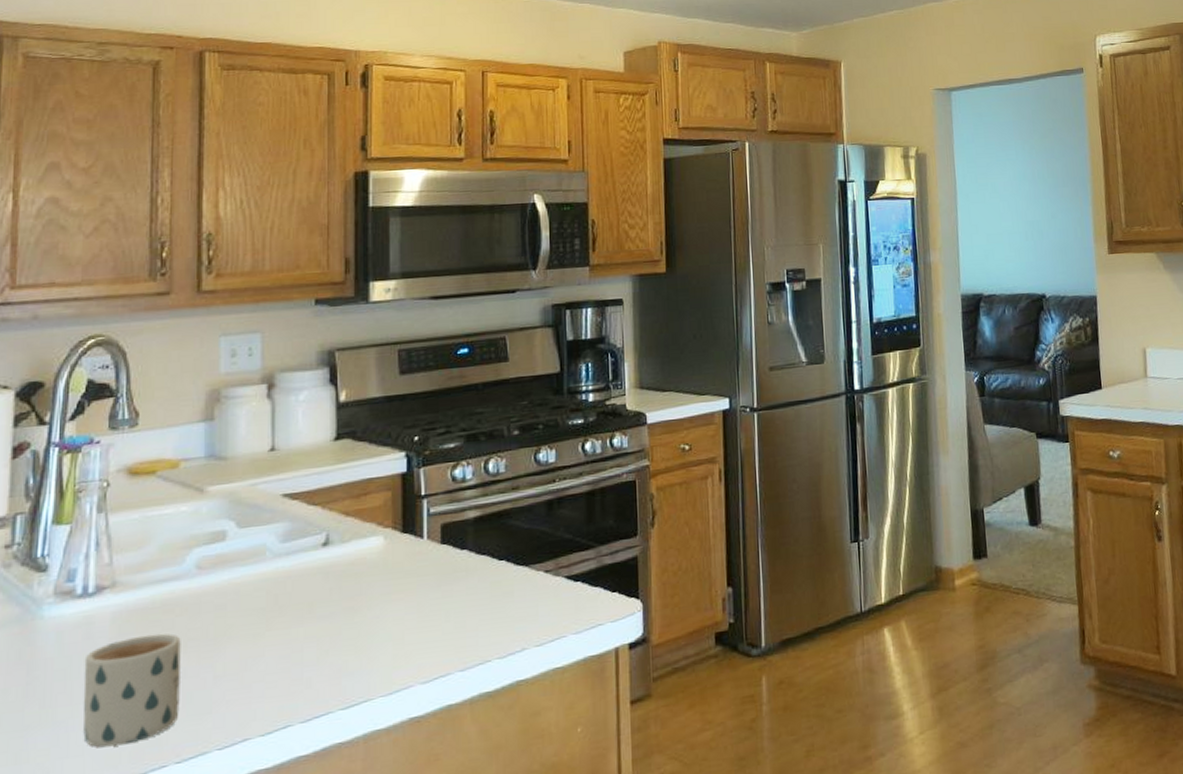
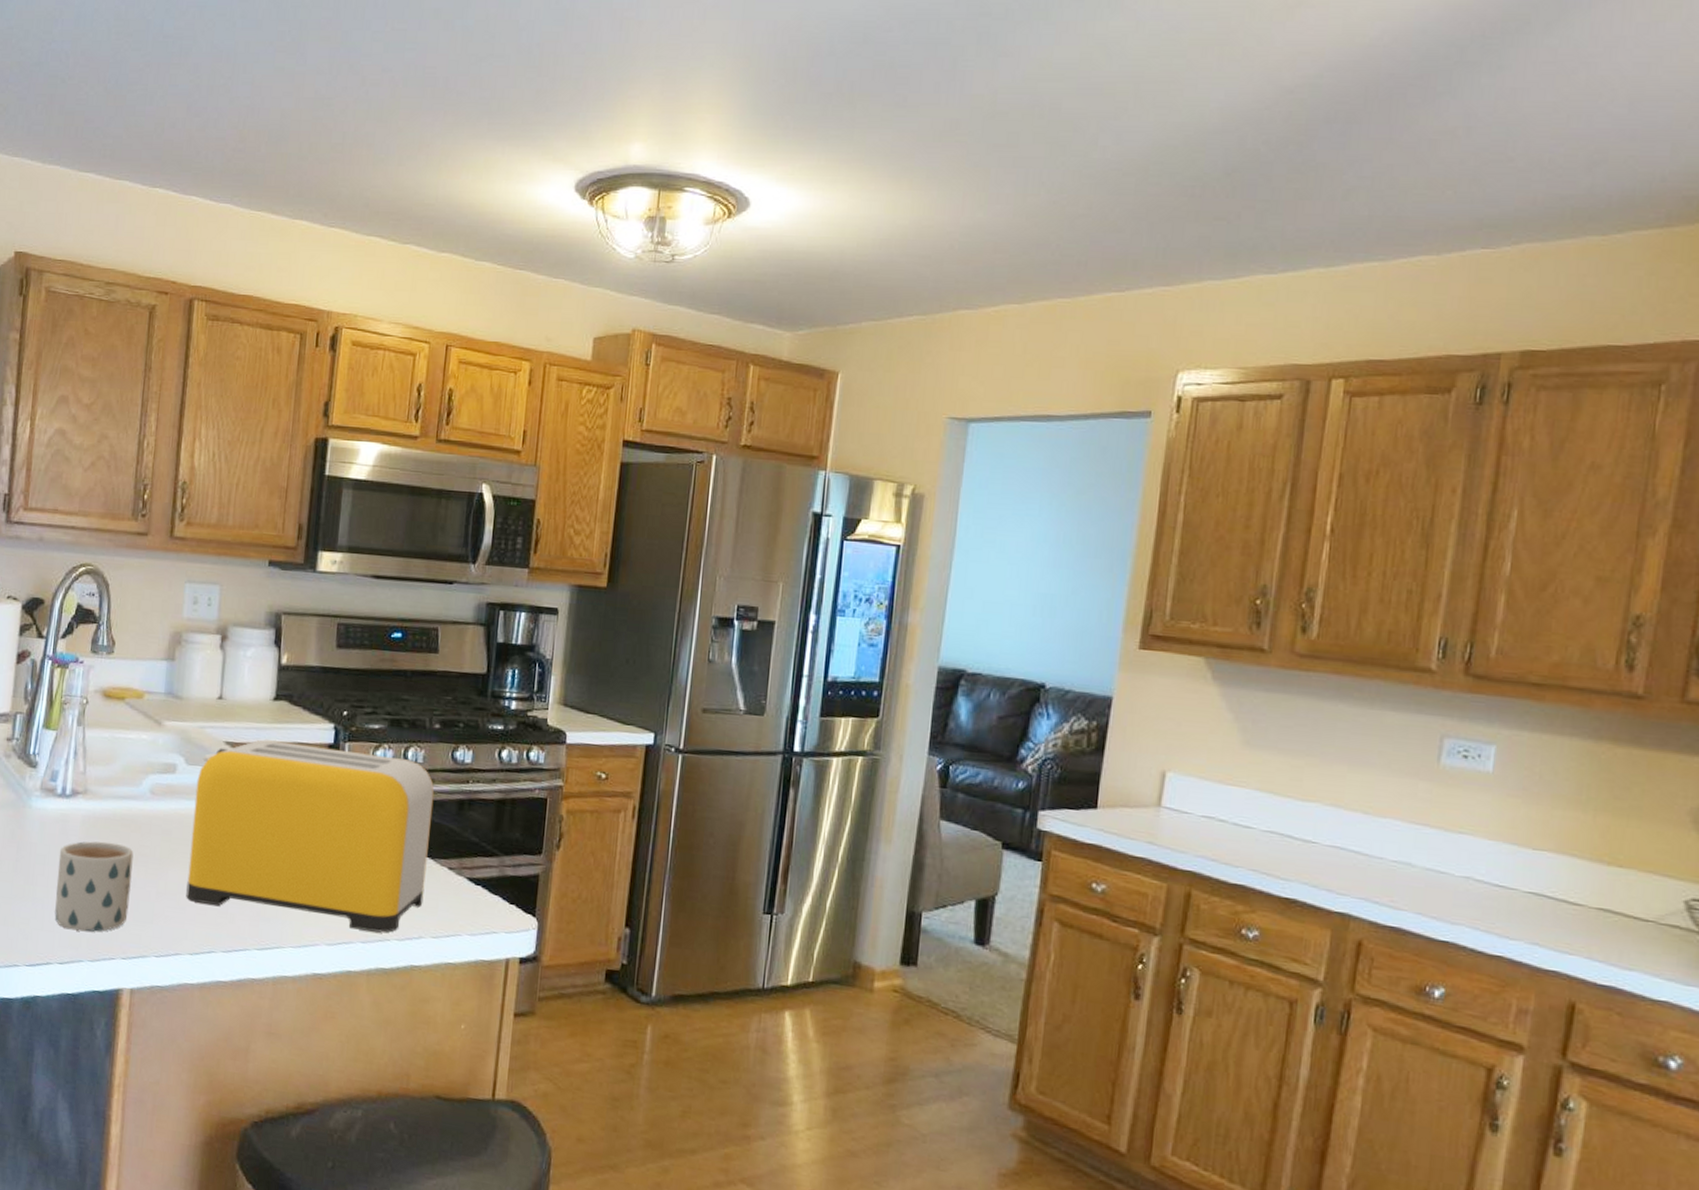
toaster: none [250,471,522,677] -> present [186,739,435,933]

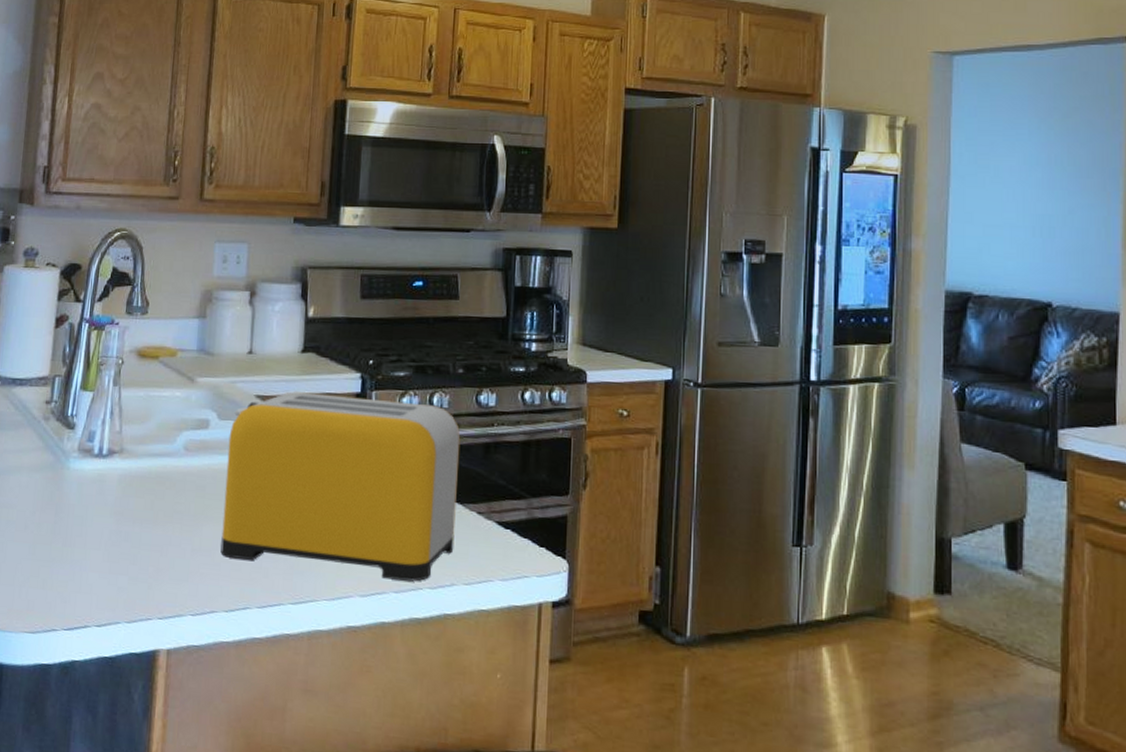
mug: present [54,841,134,932] -> none [92,500,169,593]

